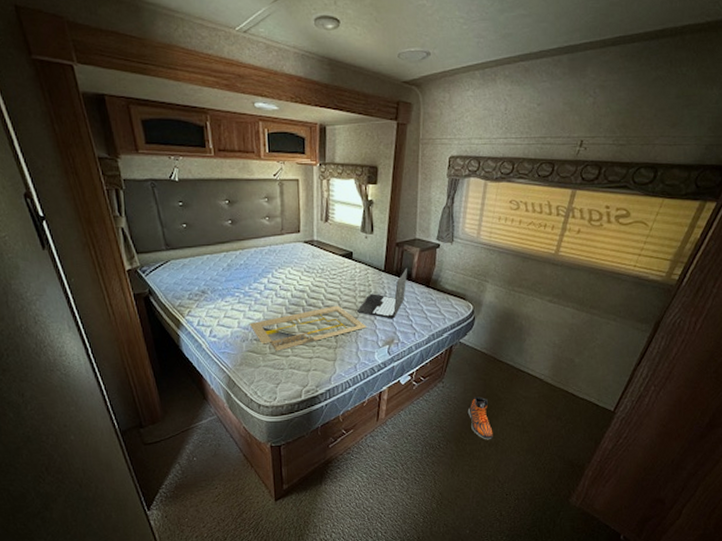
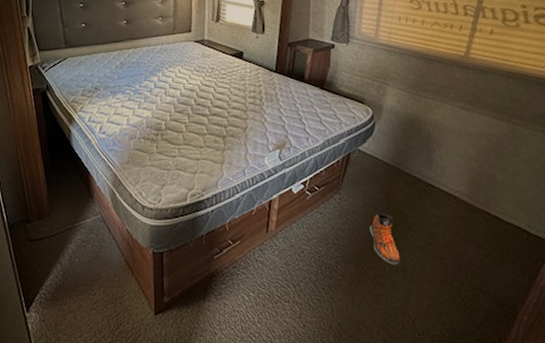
serving tray: present [250,305,367,352] -> none [138,105,257,151]
laptop: present [357,267,408,319] -> none [247,68,301,122]

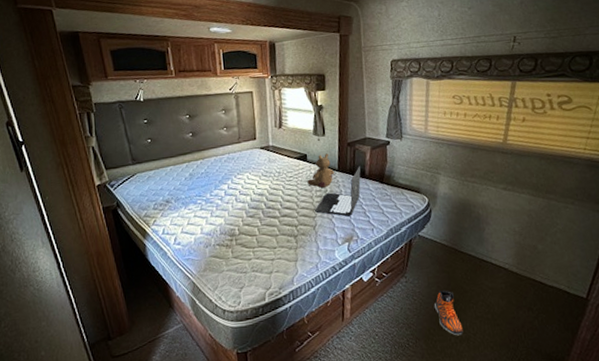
stuffed bear: none [241,52,271,88] -> present [307,153,334,188]
laptop: none [247,68,301,122] -> present [315,165,361,217]

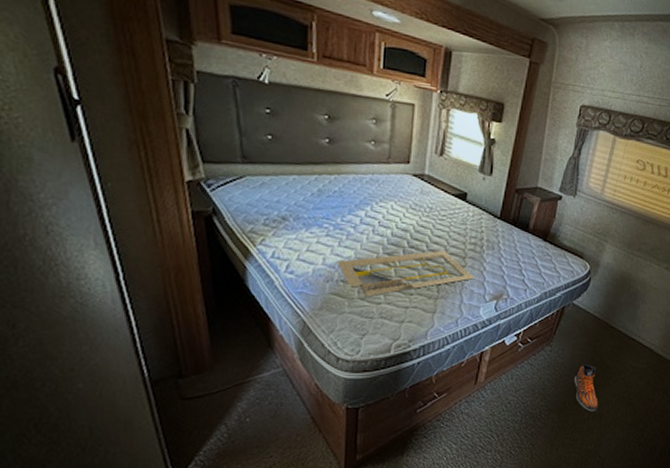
serving tray: none [212,206,325,255] -> present [337,250,474,297]
stuffed bear: present [307,153,334,188] -> none [462,196,495,235]
laptop: present [315,165,361,217] -> none [466,217,526,272]

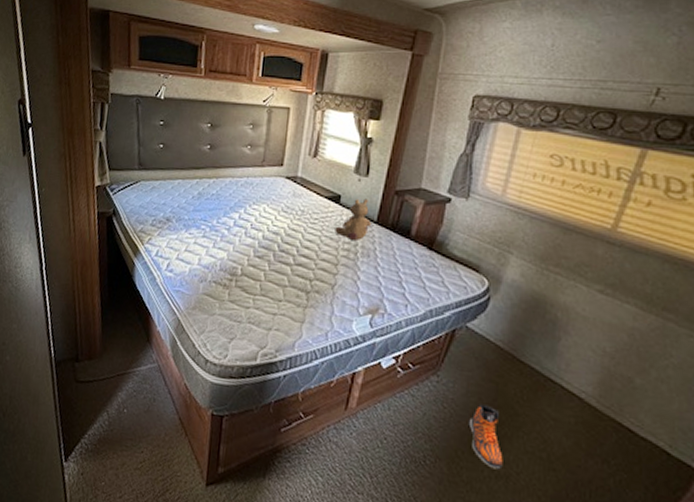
serving tray: present [337,250,474,297] -> none [211,255,347,300]
stuffed bear: none [462,196,495,235] -> present [335,198,371,240]

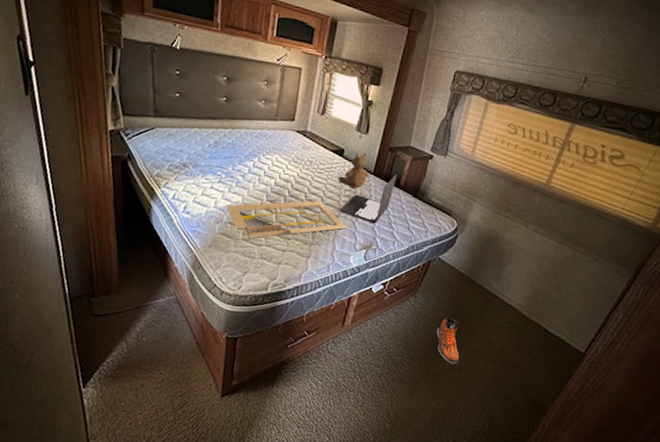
serving tray: none [211,255,347,300] -> present [227,200,347,239]
laptop: none [338,221,407,283] -> present [339,173,398,224]

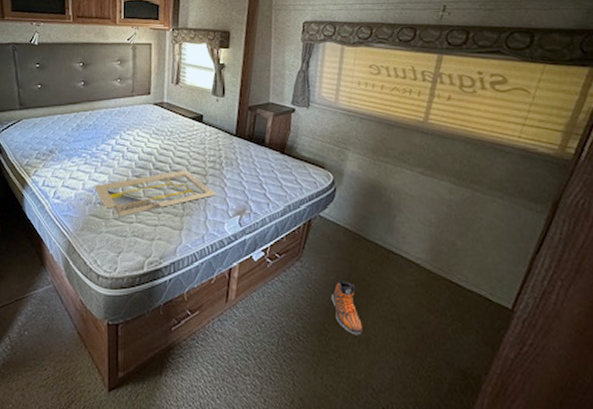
stuffed bear: present [338,153,369,188] -> none [201,116,231,152]
laptop: present [339,173,398,224] -> none [207,132,261,187]

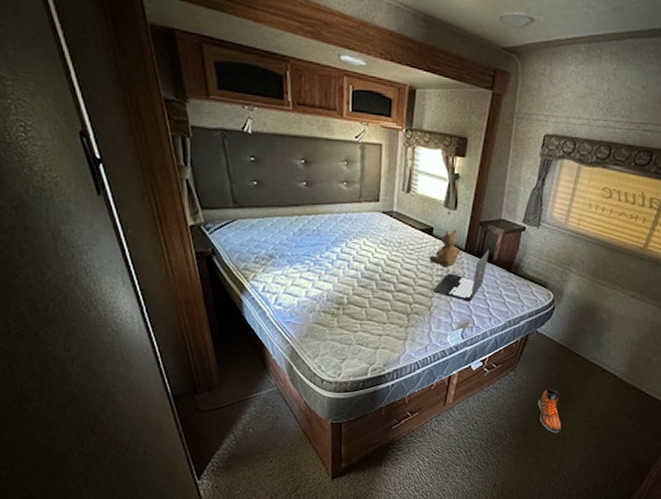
serving tray: present [95,170,216,217] -> none [318,282,442,326]
stuffed bear: none [201,116,231,152] -> present [429,230,460,267]
laptop: none [207,132,261,187] -> present [433,249,490,302]

